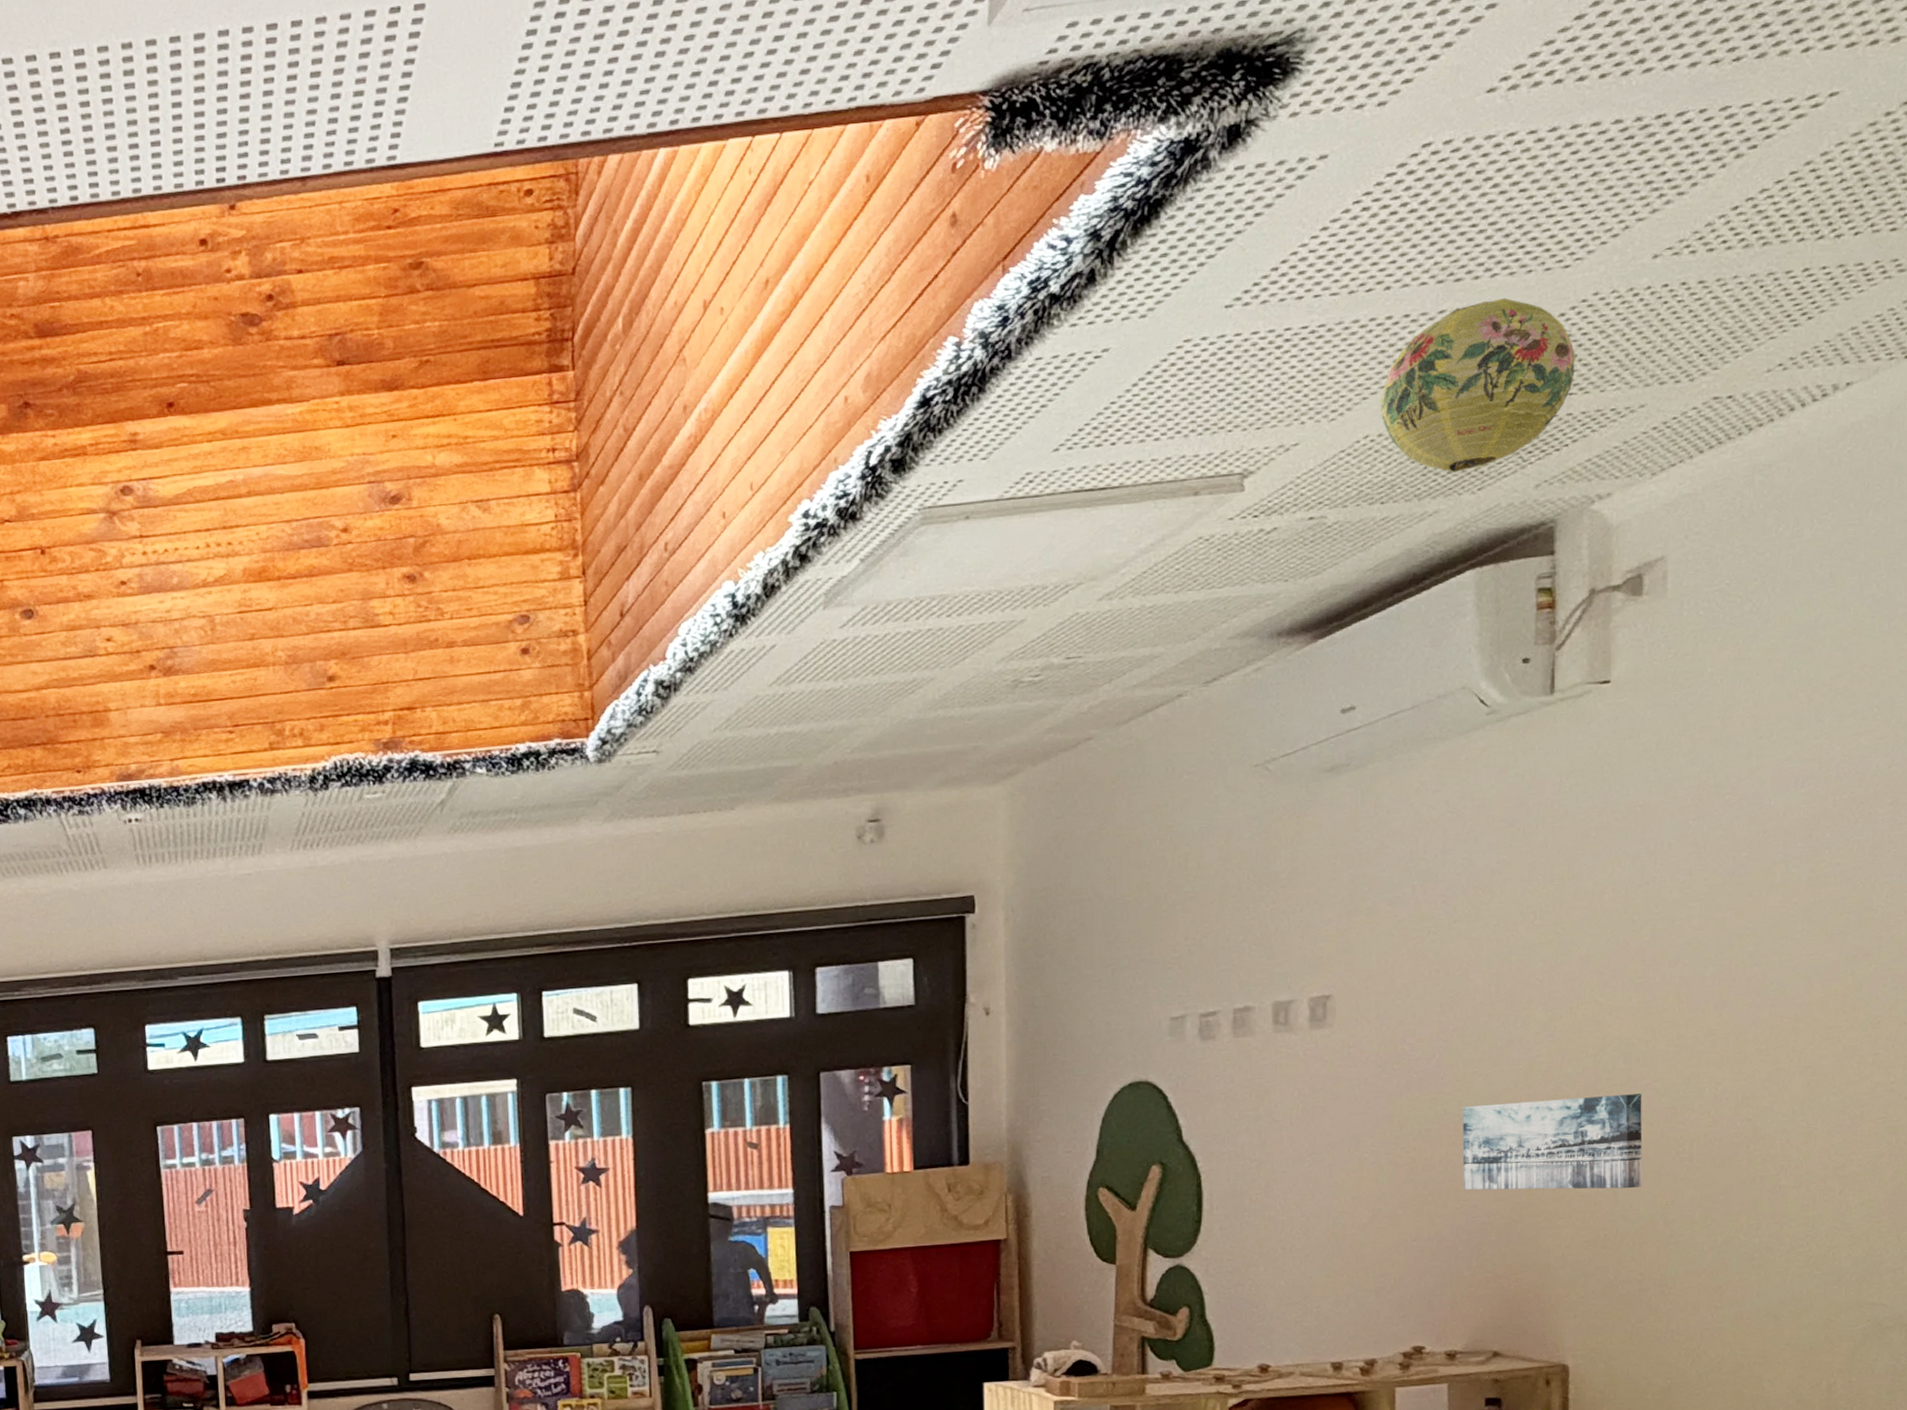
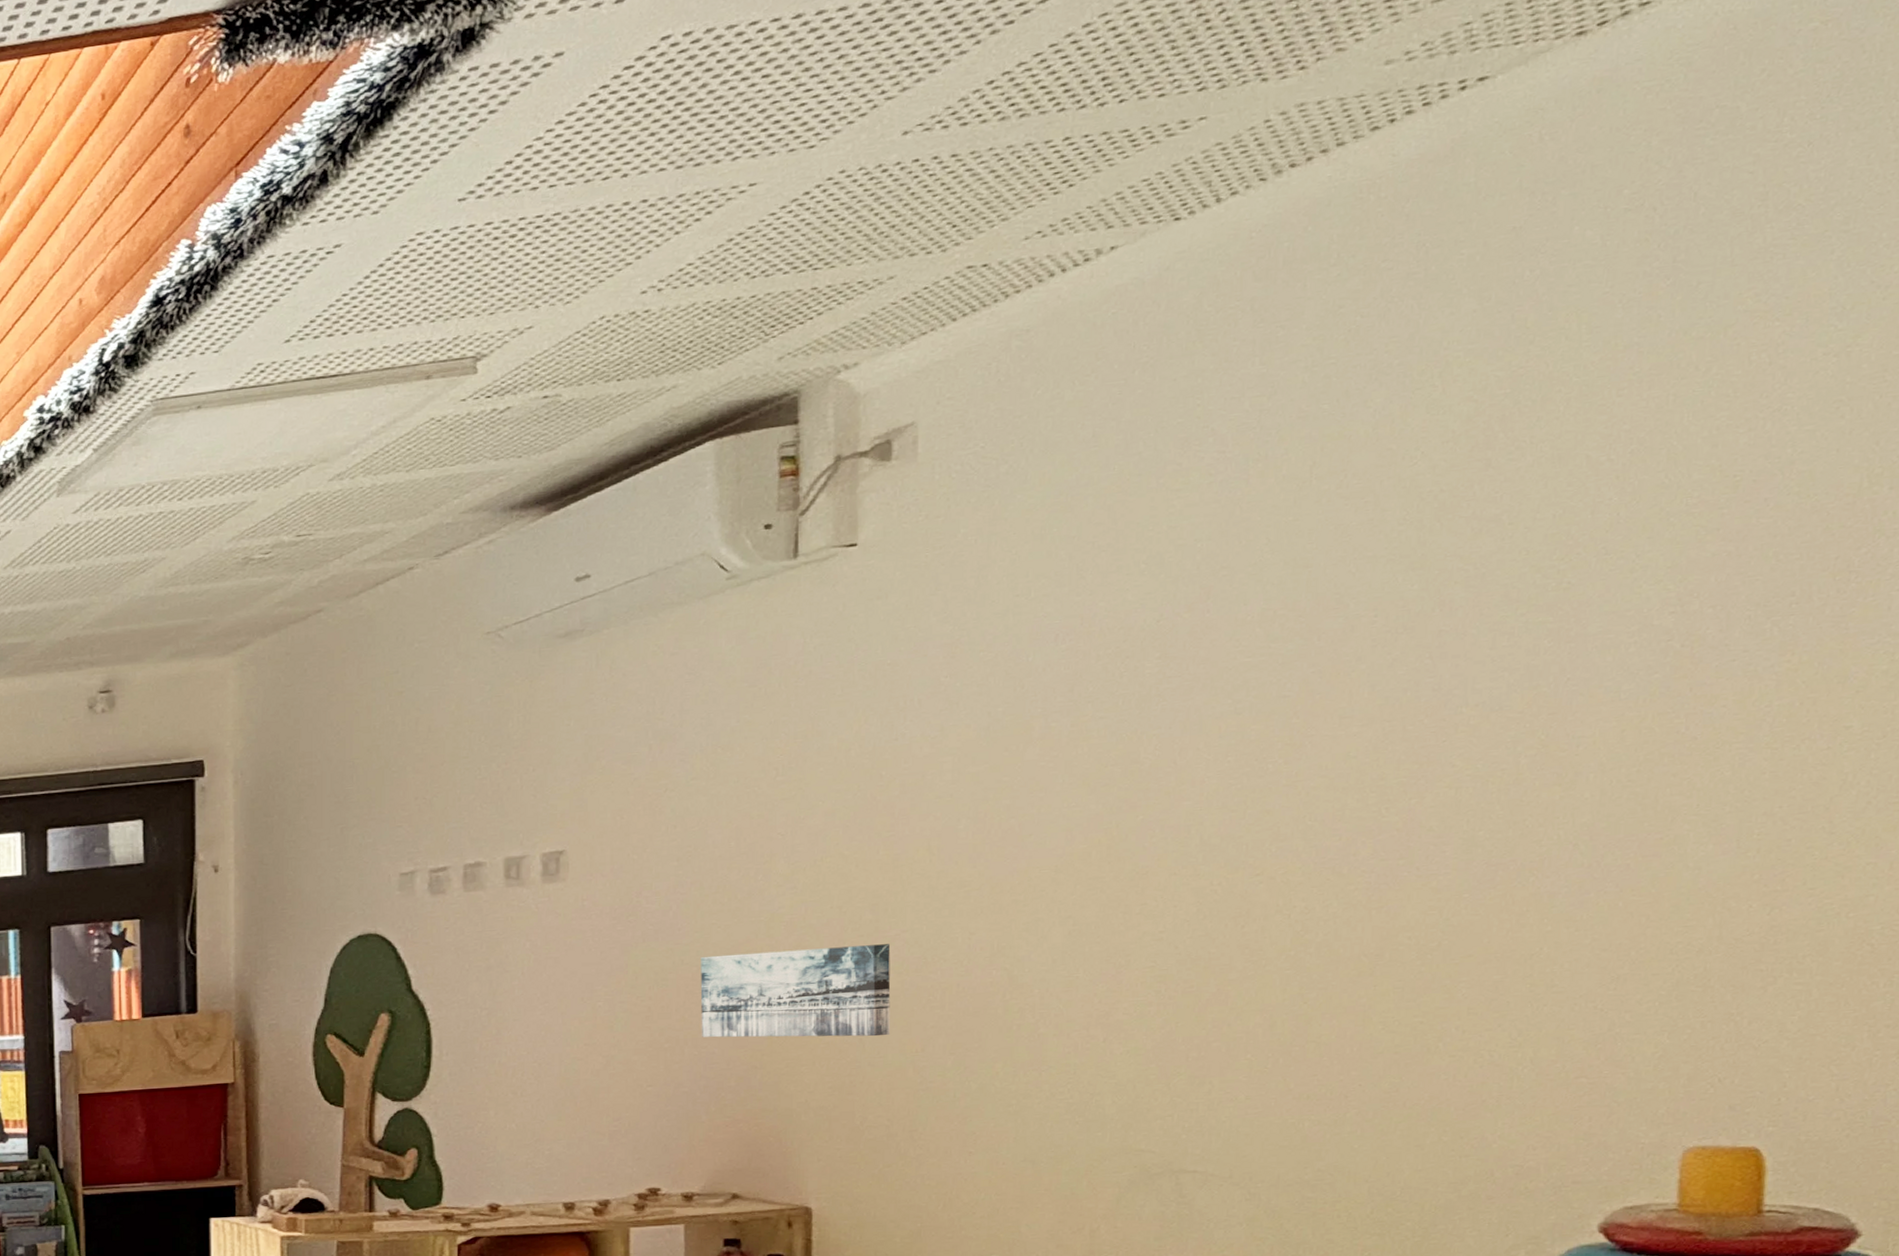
paper lantern: present [1381,297,1576,473] -> none [618,179,821,349]

